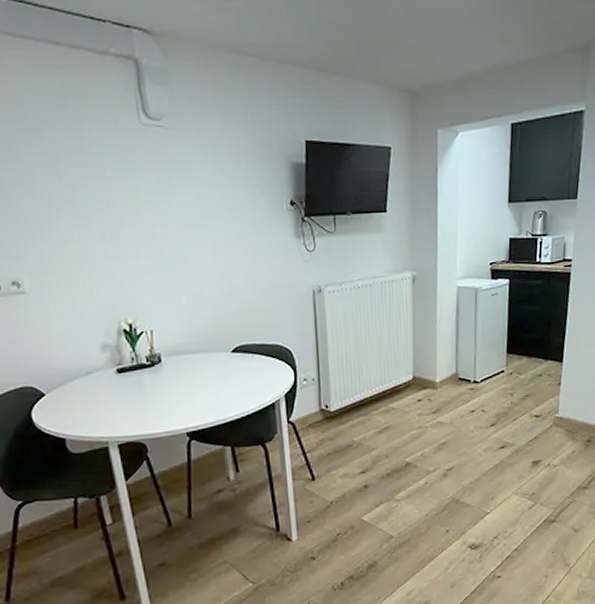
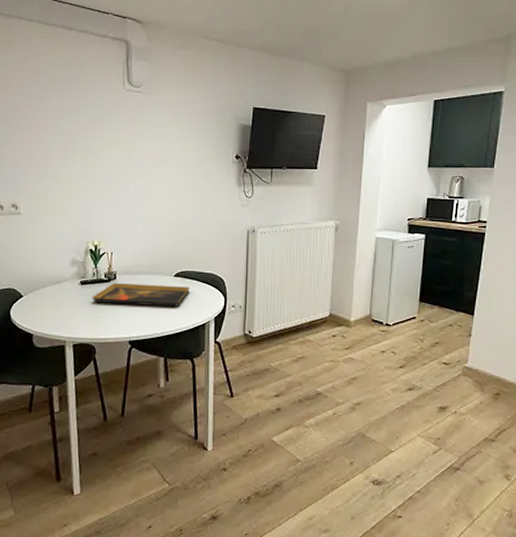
decorative tray: none [133,363,252,393] -> present [91,282,190,308]

